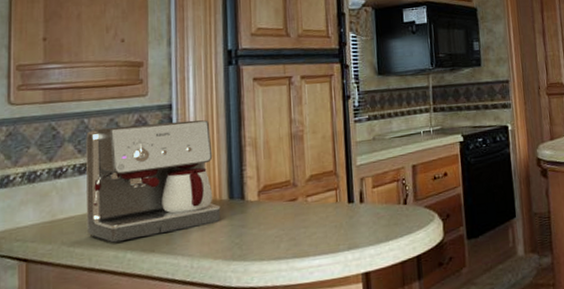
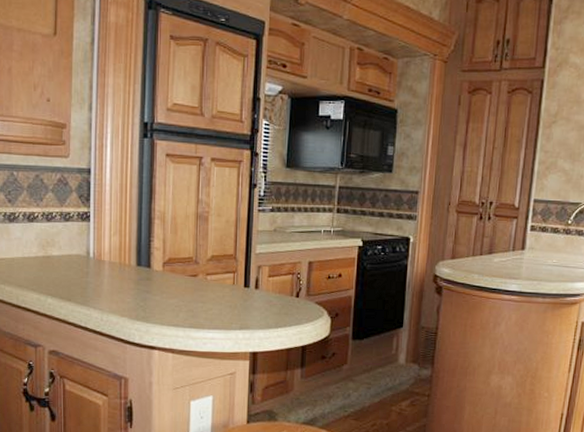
coffee maker: present [86,120,221,243] -> none [14,182,129,287]

